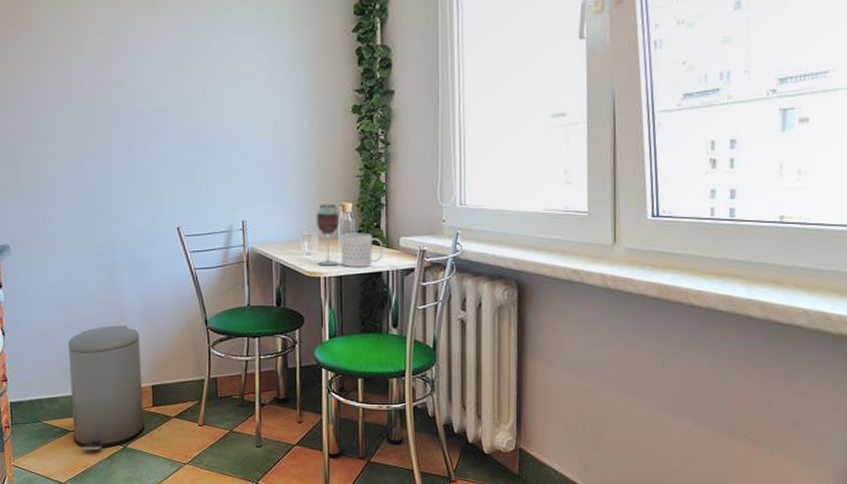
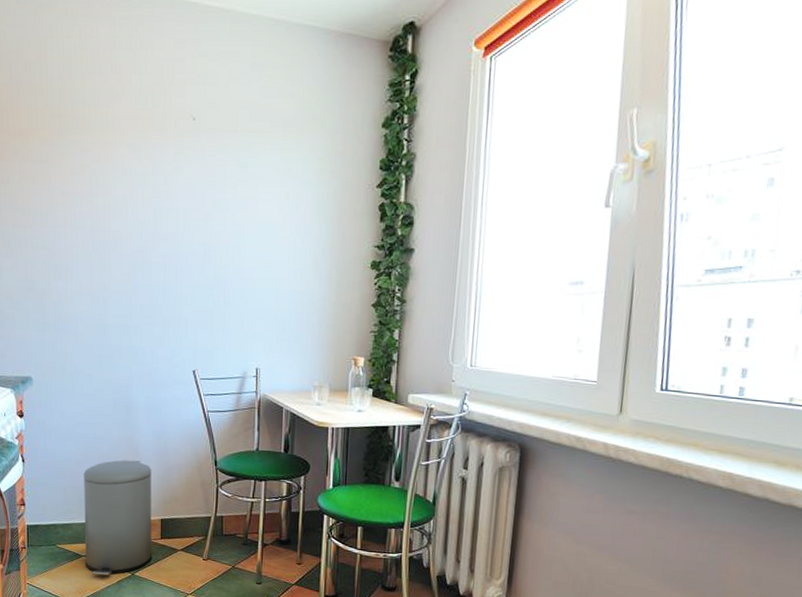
wineglass: present [316,204,340,266] -> none [327,356,351,418]
mug: present [341,232,383,267] -> none [350,386,392,421]

